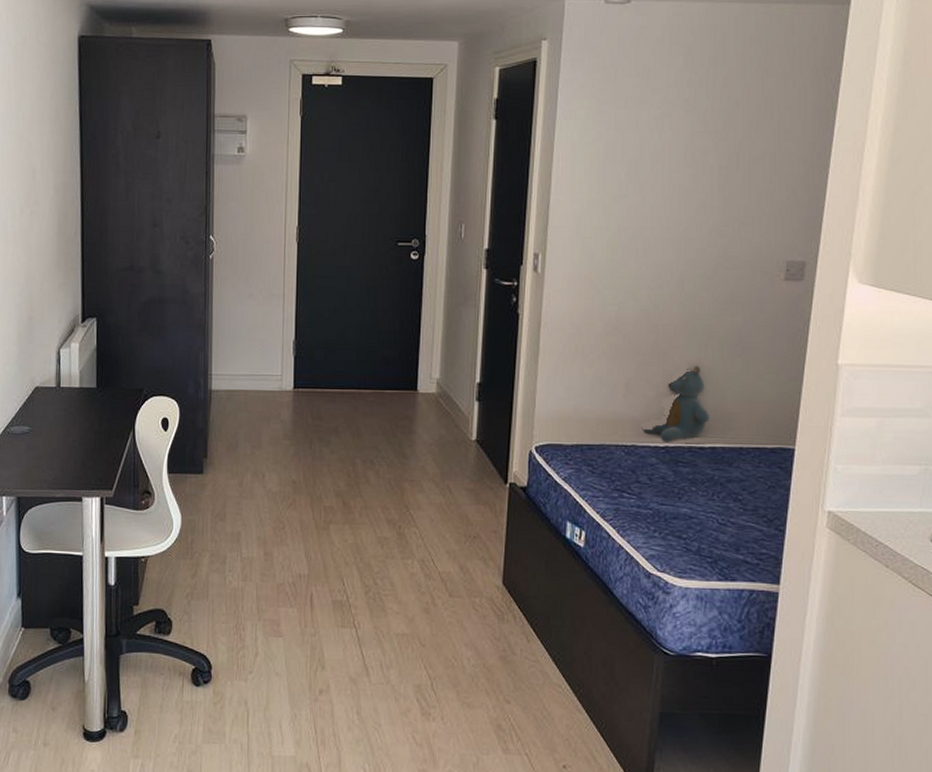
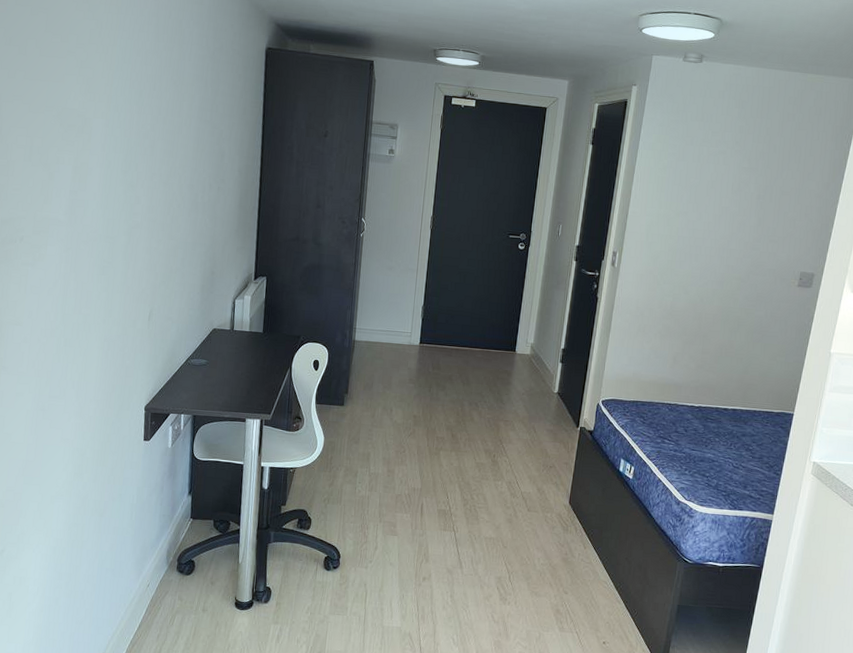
teddy bear: present [641,365,711,444] -> none [682,346,734,405]

